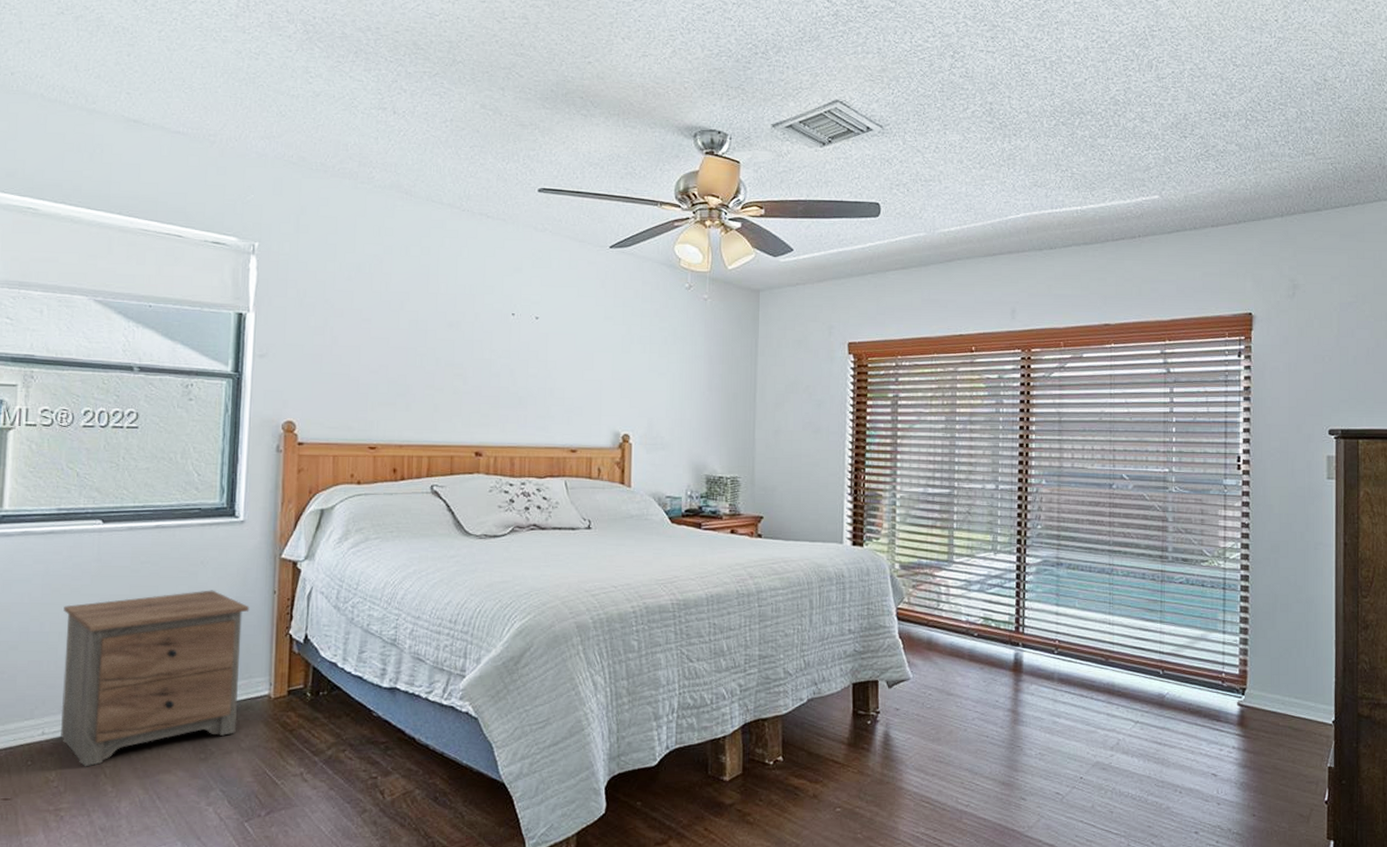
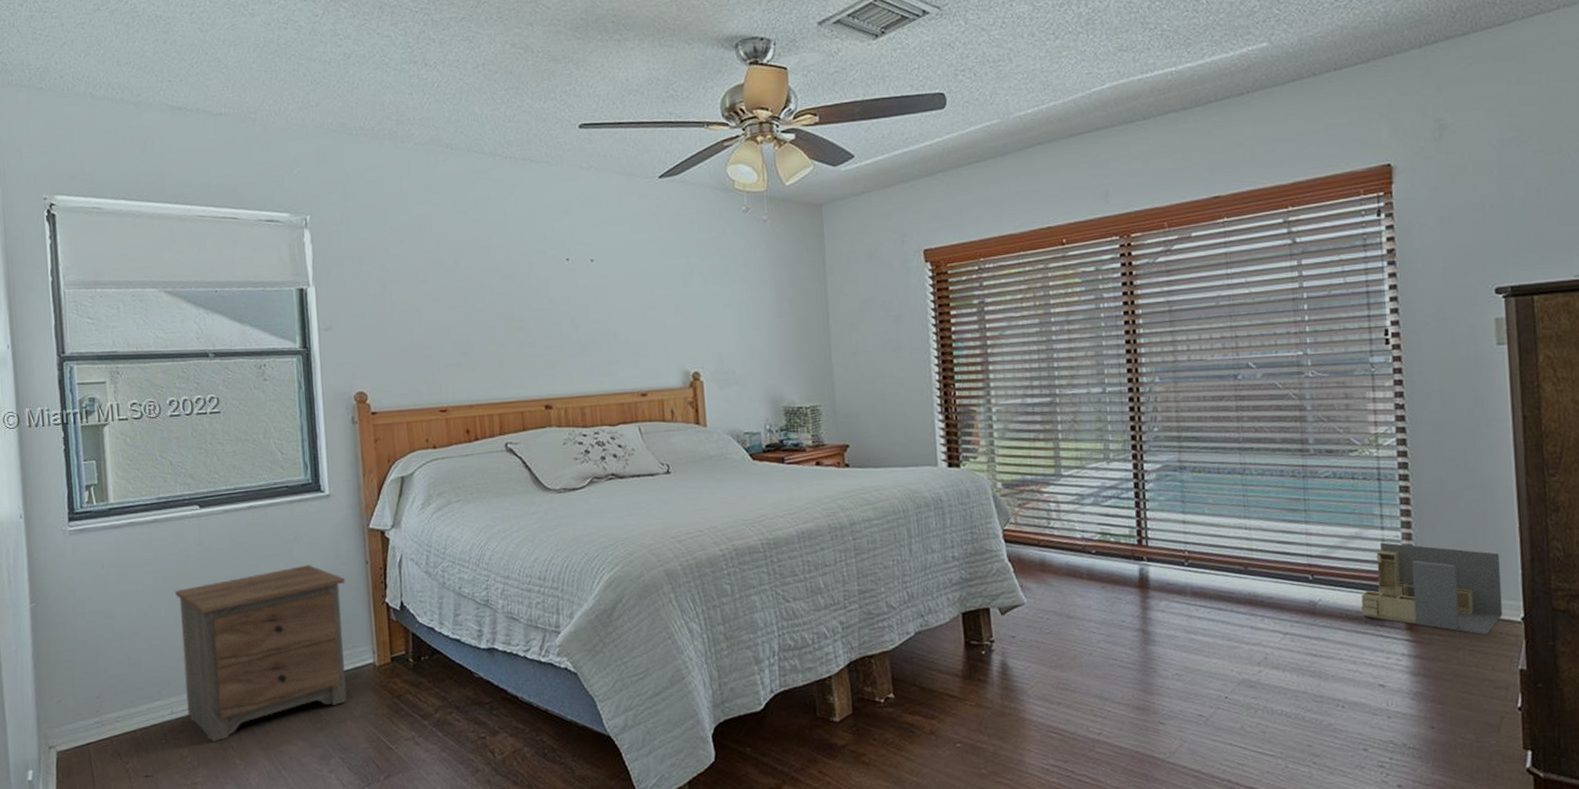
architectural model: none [1202,645,1318,735] -> present [1361,542,1503,635]

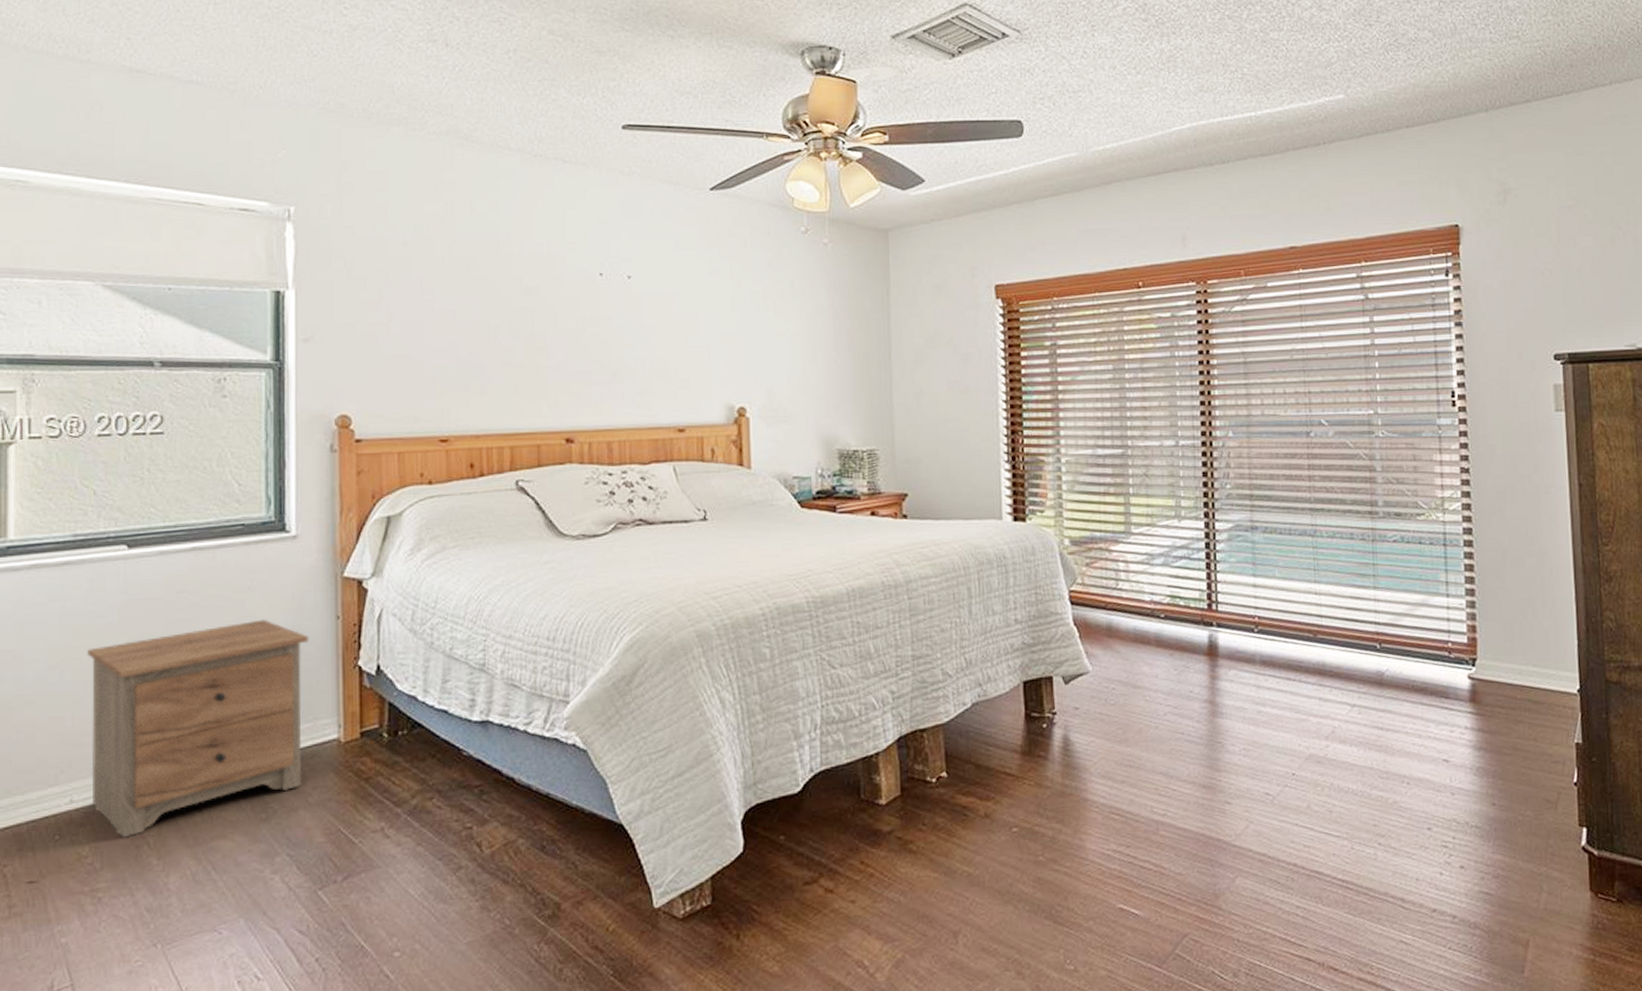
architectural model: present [1361,542,1503,635] -> none [1426,610,1560,708]

